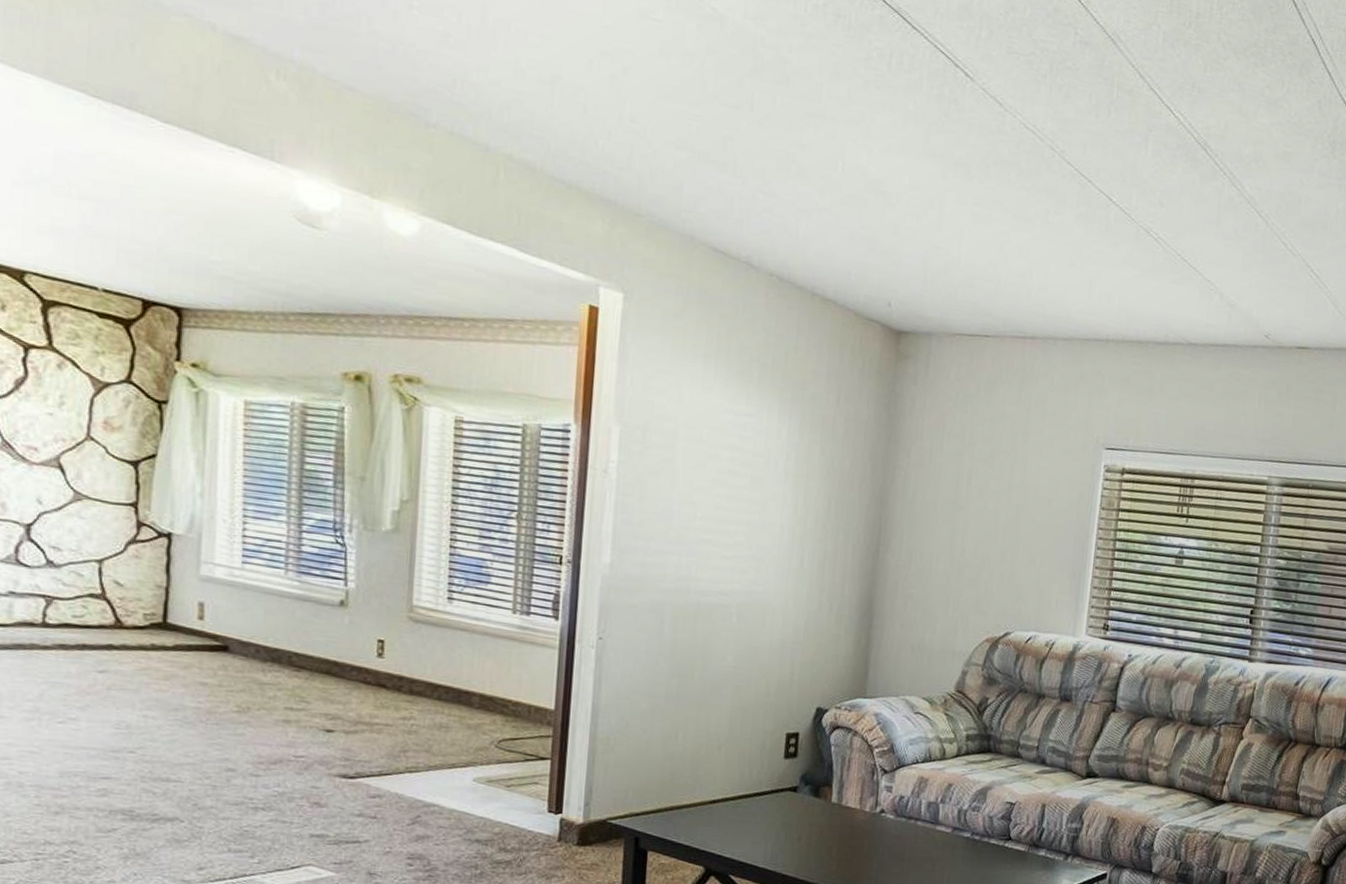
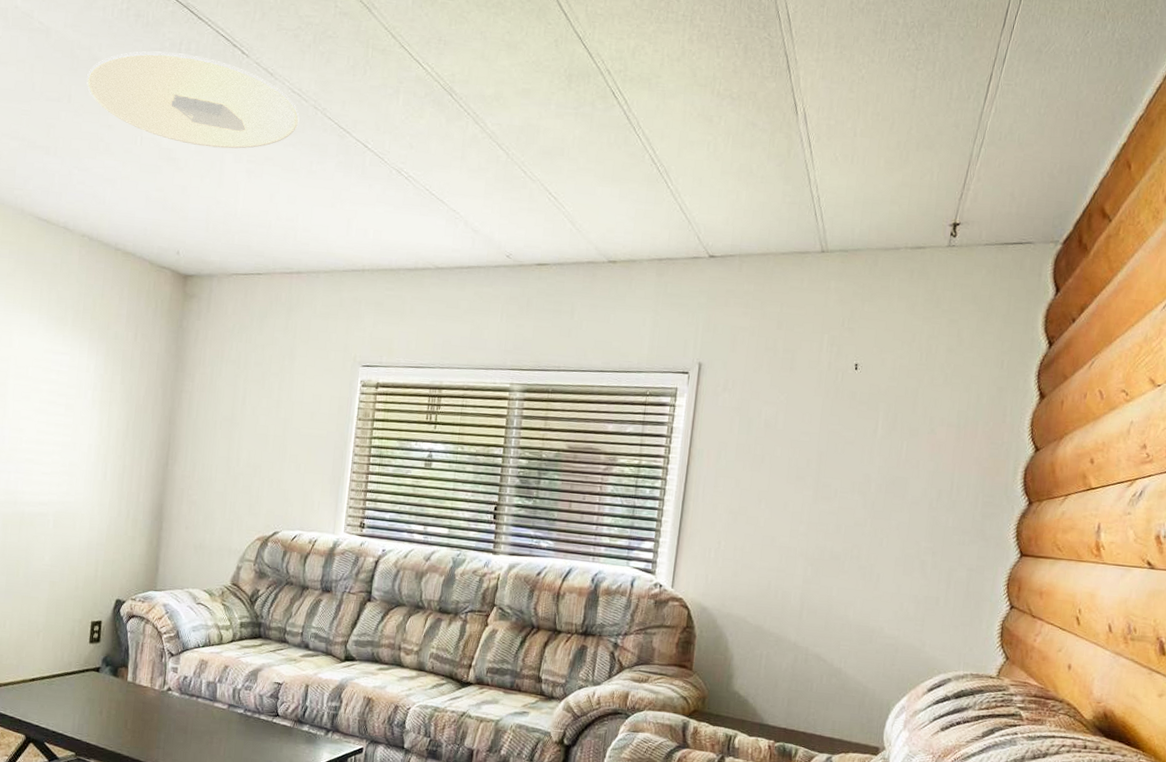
ceiling light: none [773,58,1034,189] -> present [87,51,300,149]

